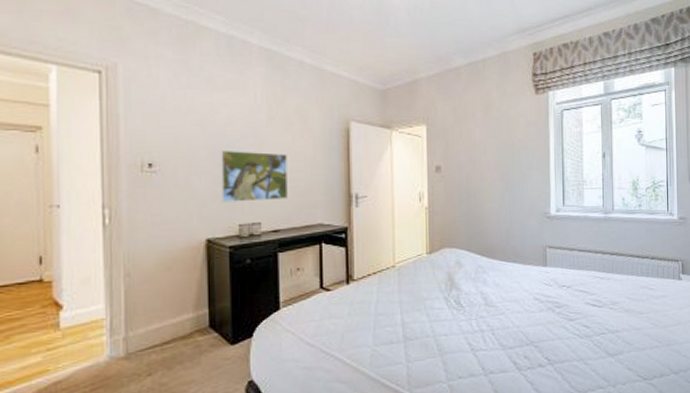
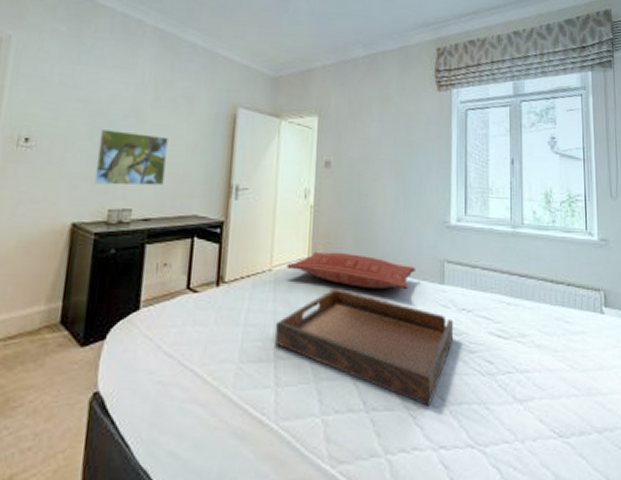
serving tray: none [402,277,556,366] -> present [274,289,454,406]
pillow: none [408,246,521,276] -> present [287,251,415,290]

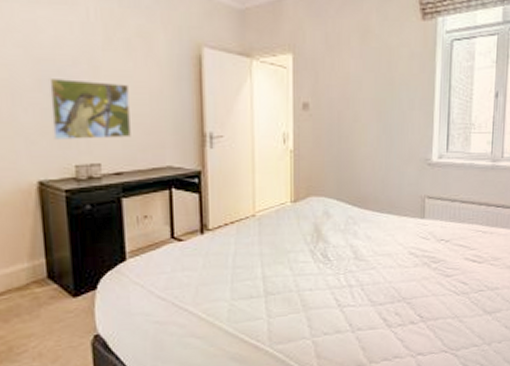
serving tray: present [274,289,454,406] -> none [263,229,433,323]
pillow: present [287,251,415,290] -> none [270,194,397,227]

